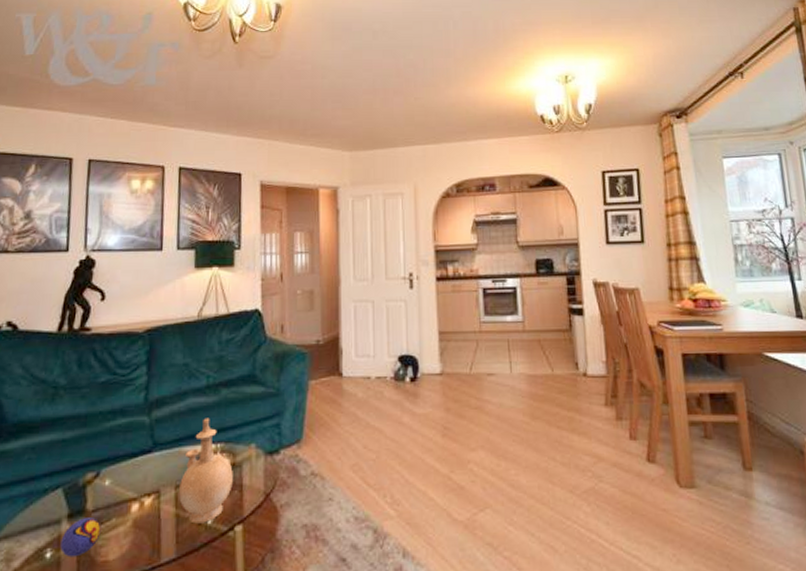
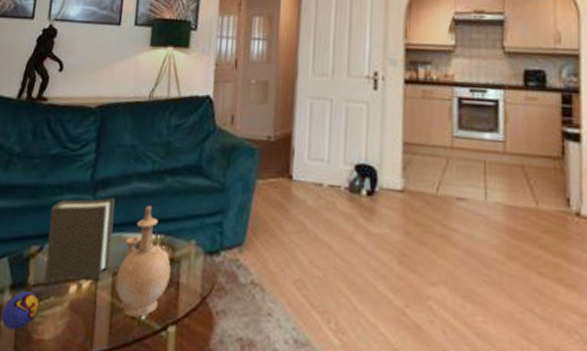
book: none [103,416,172,503] -> present [44,198,115,281]

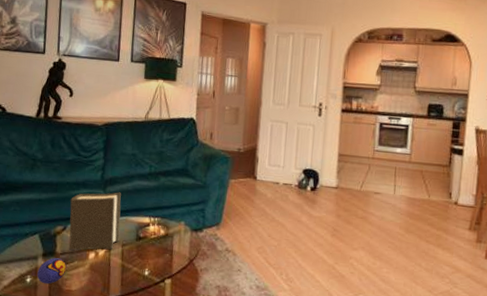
vase: present [115,205,171,318] -> none [124,197,166,274]

